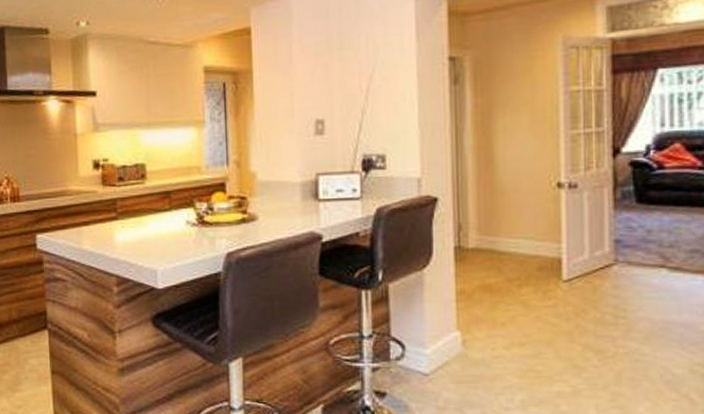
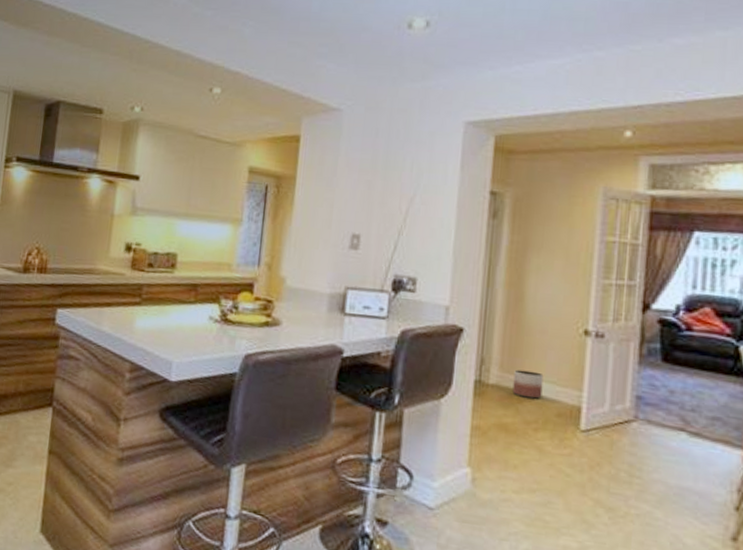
planter: none [492,230,522,257] -> present [512,369,544,399]

